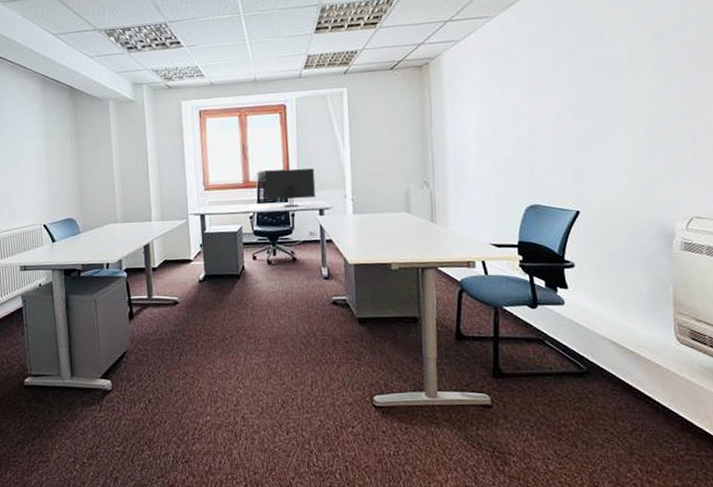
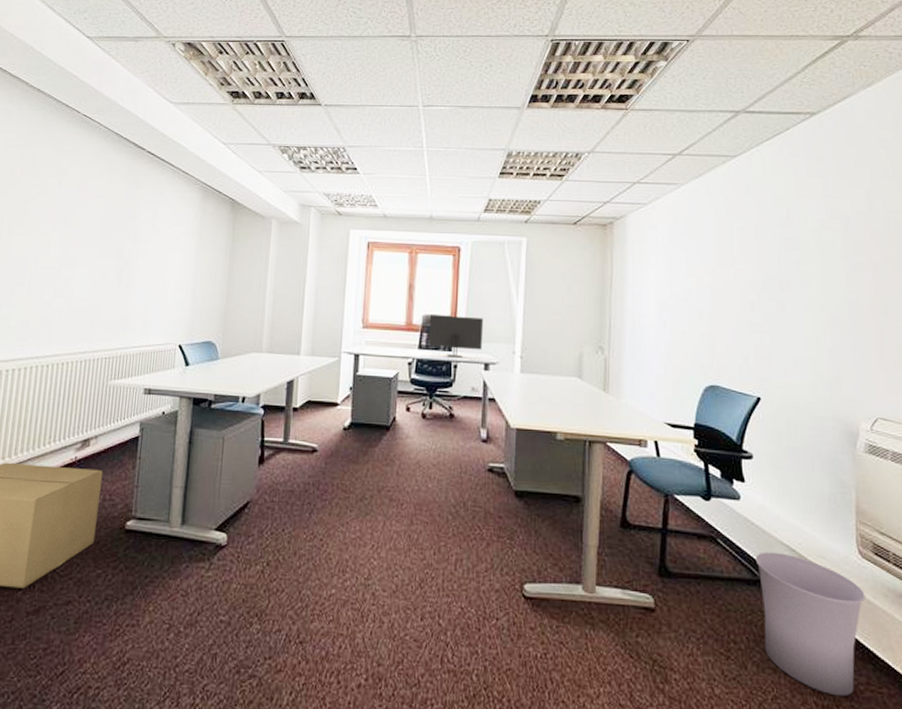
waste bin: none [580,346,684,462] -> present [755,552,866,697]

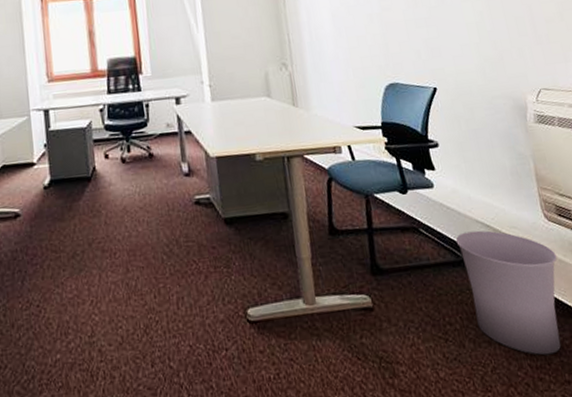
computer monitor: present [418,315,484,357] -> none [103,53,170,97]

